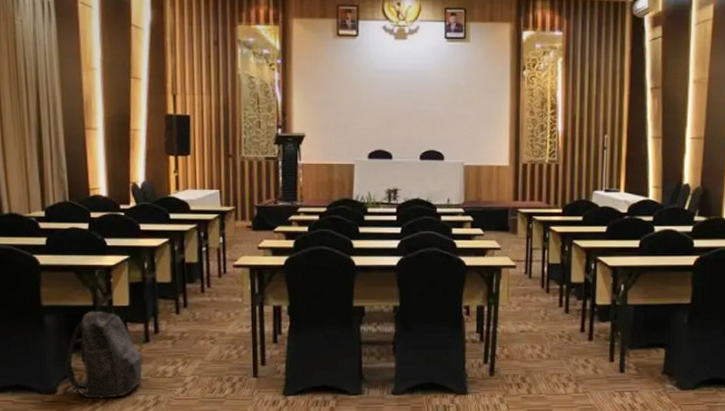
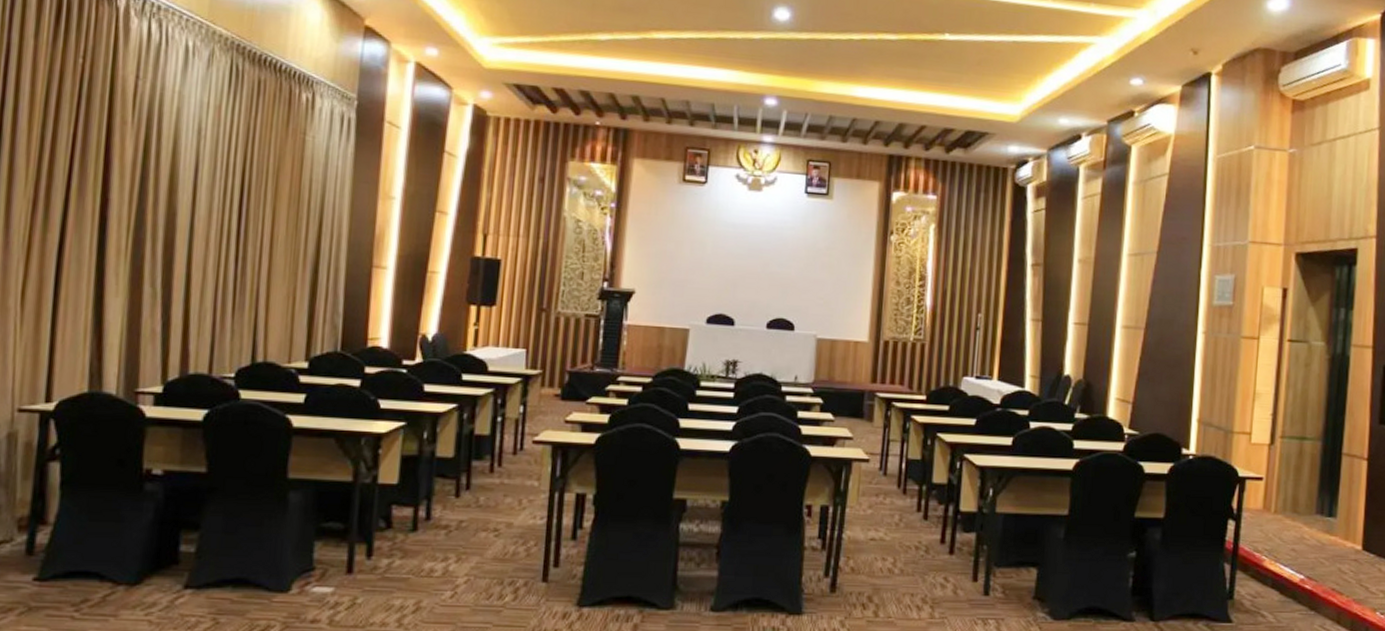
backpack: present [65,310,144,399] -> none [305,488,406,601]

